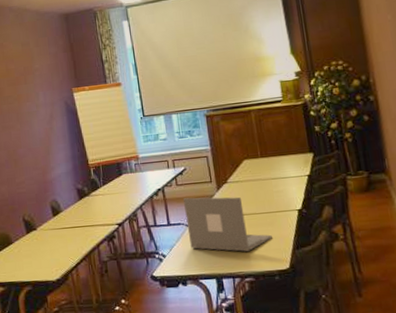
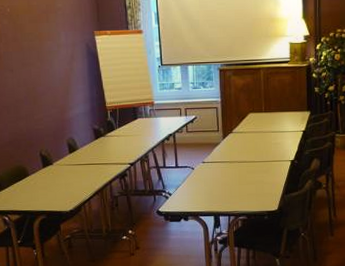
laptop: present [182,197,272,252] -> none [191,144,266,194]

